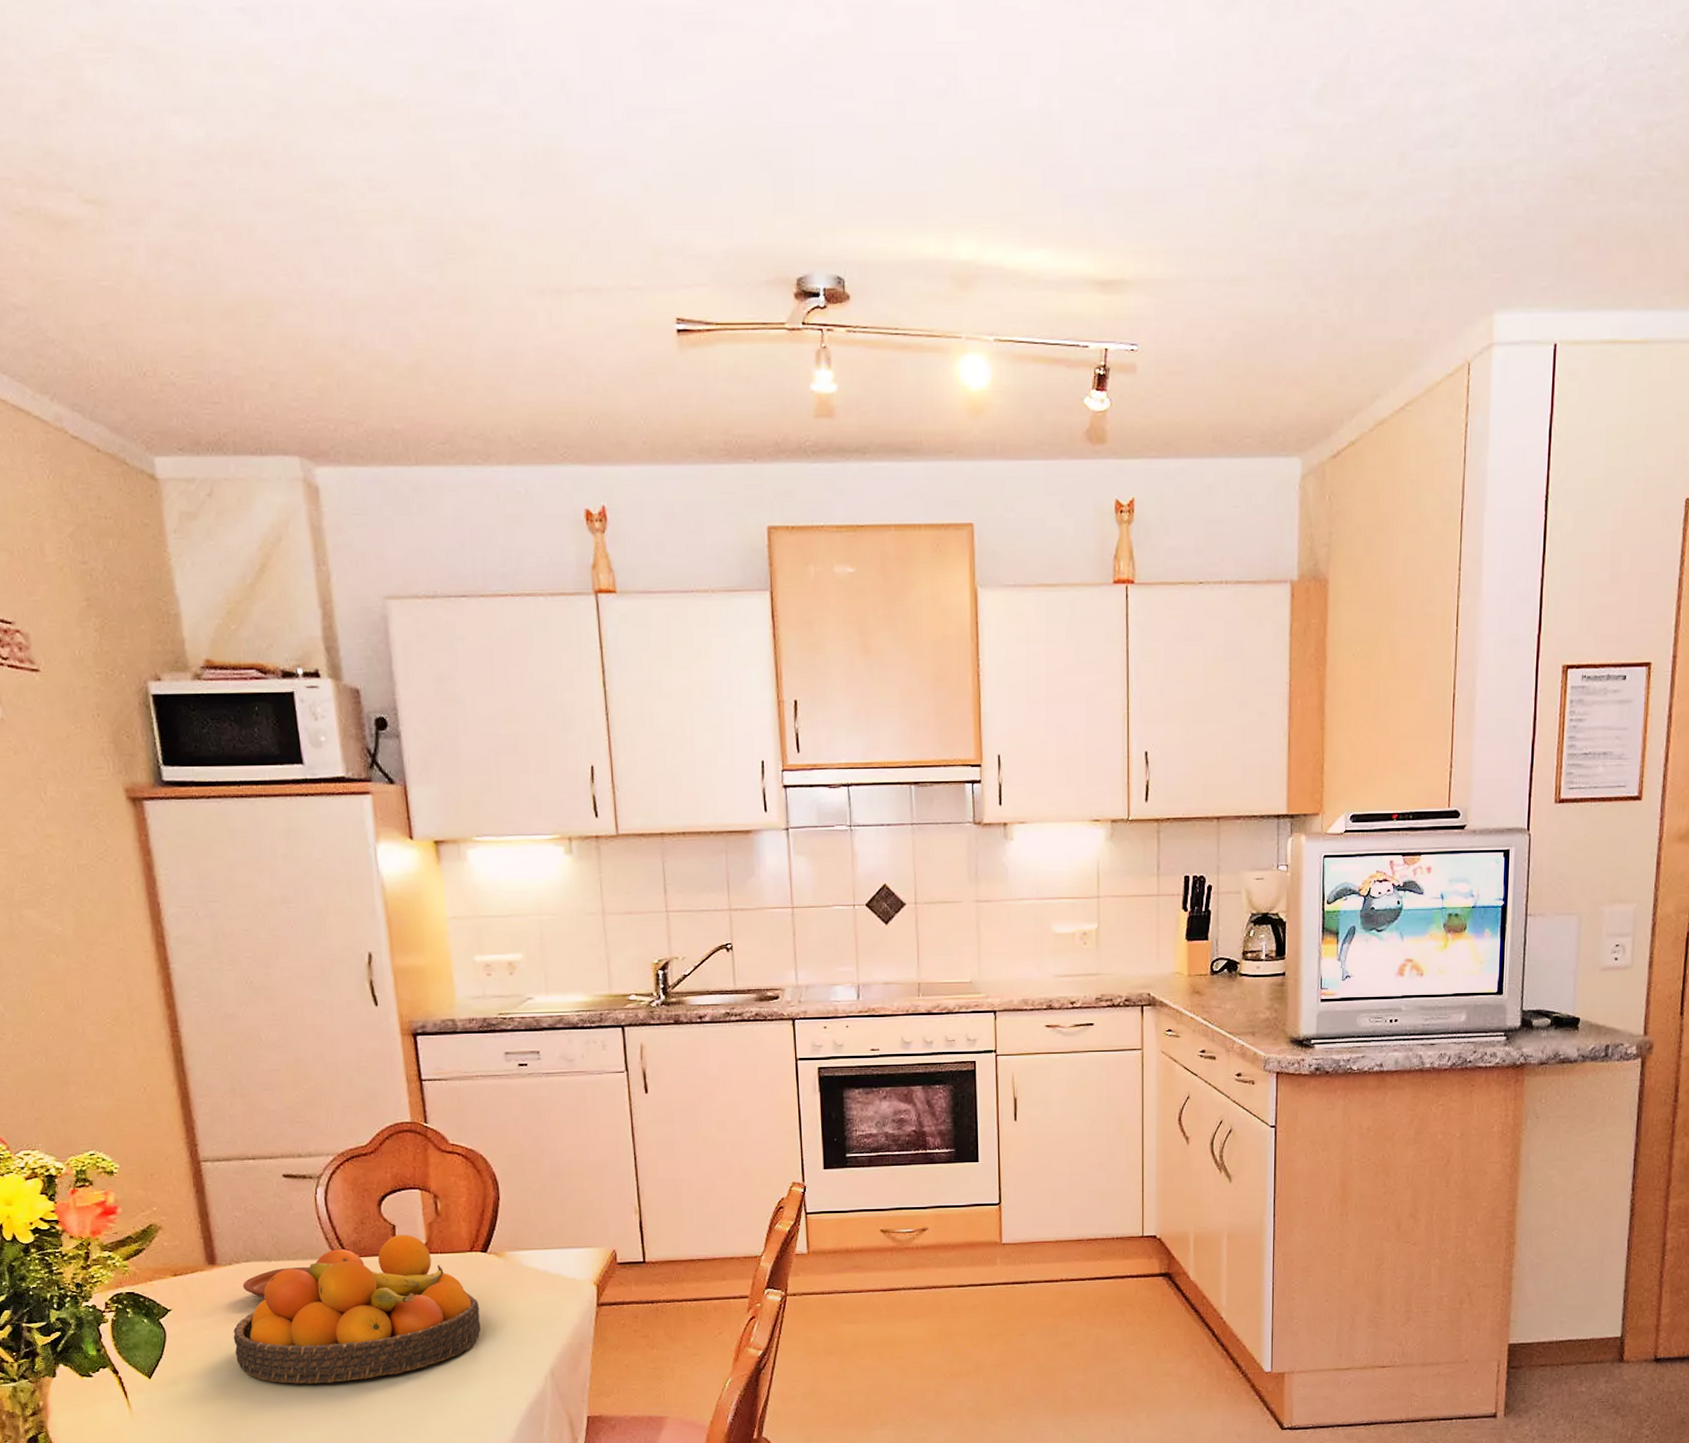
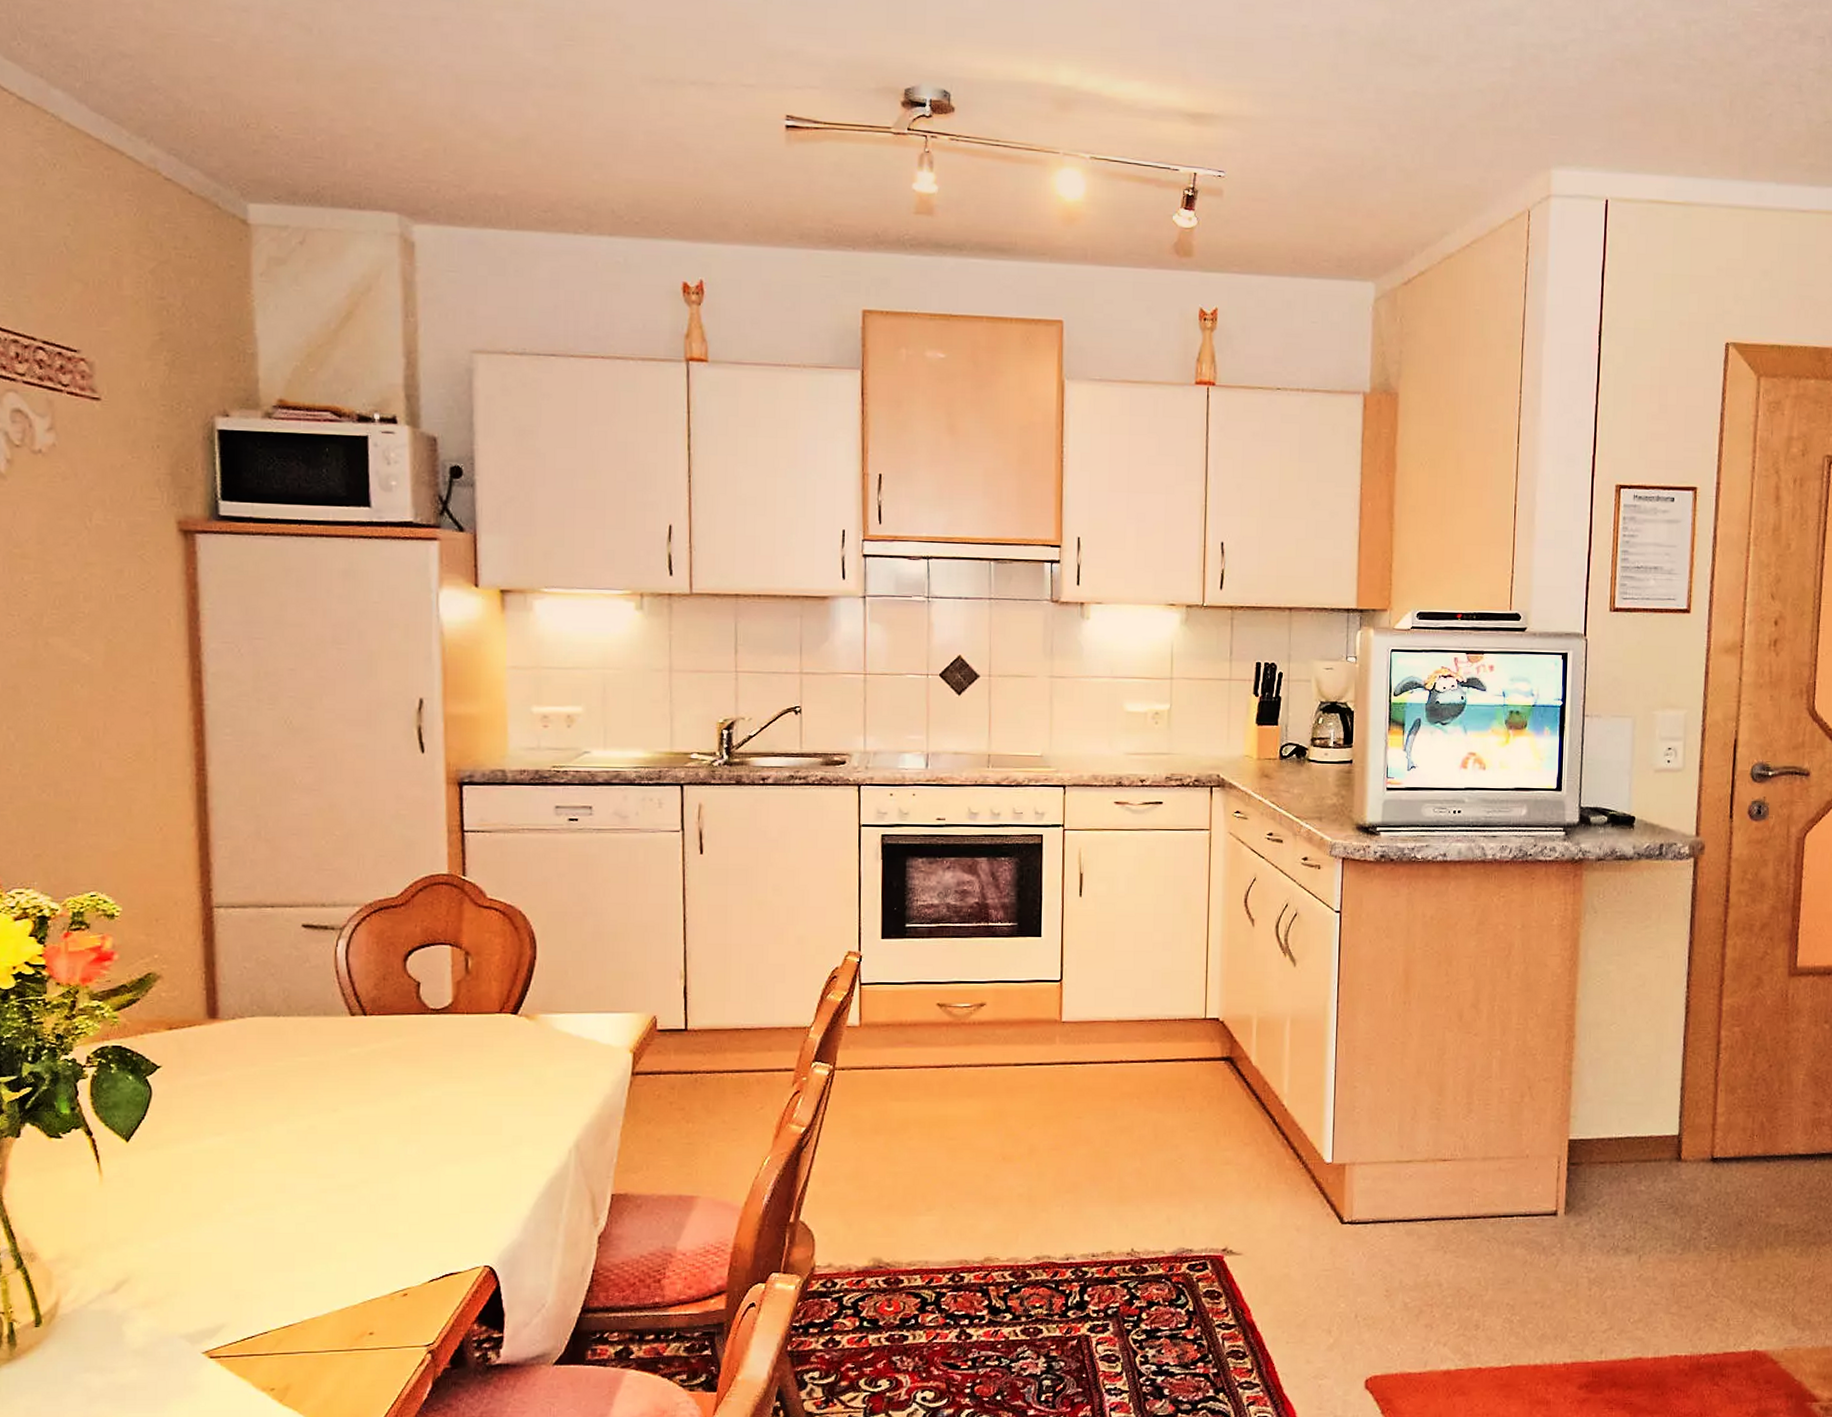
fruit bowl: present [233,1234,481,1384] -> none [227,993,503,1152]
plate: present [242,1267,310,1298] -> none [244,1024,321,1056]

